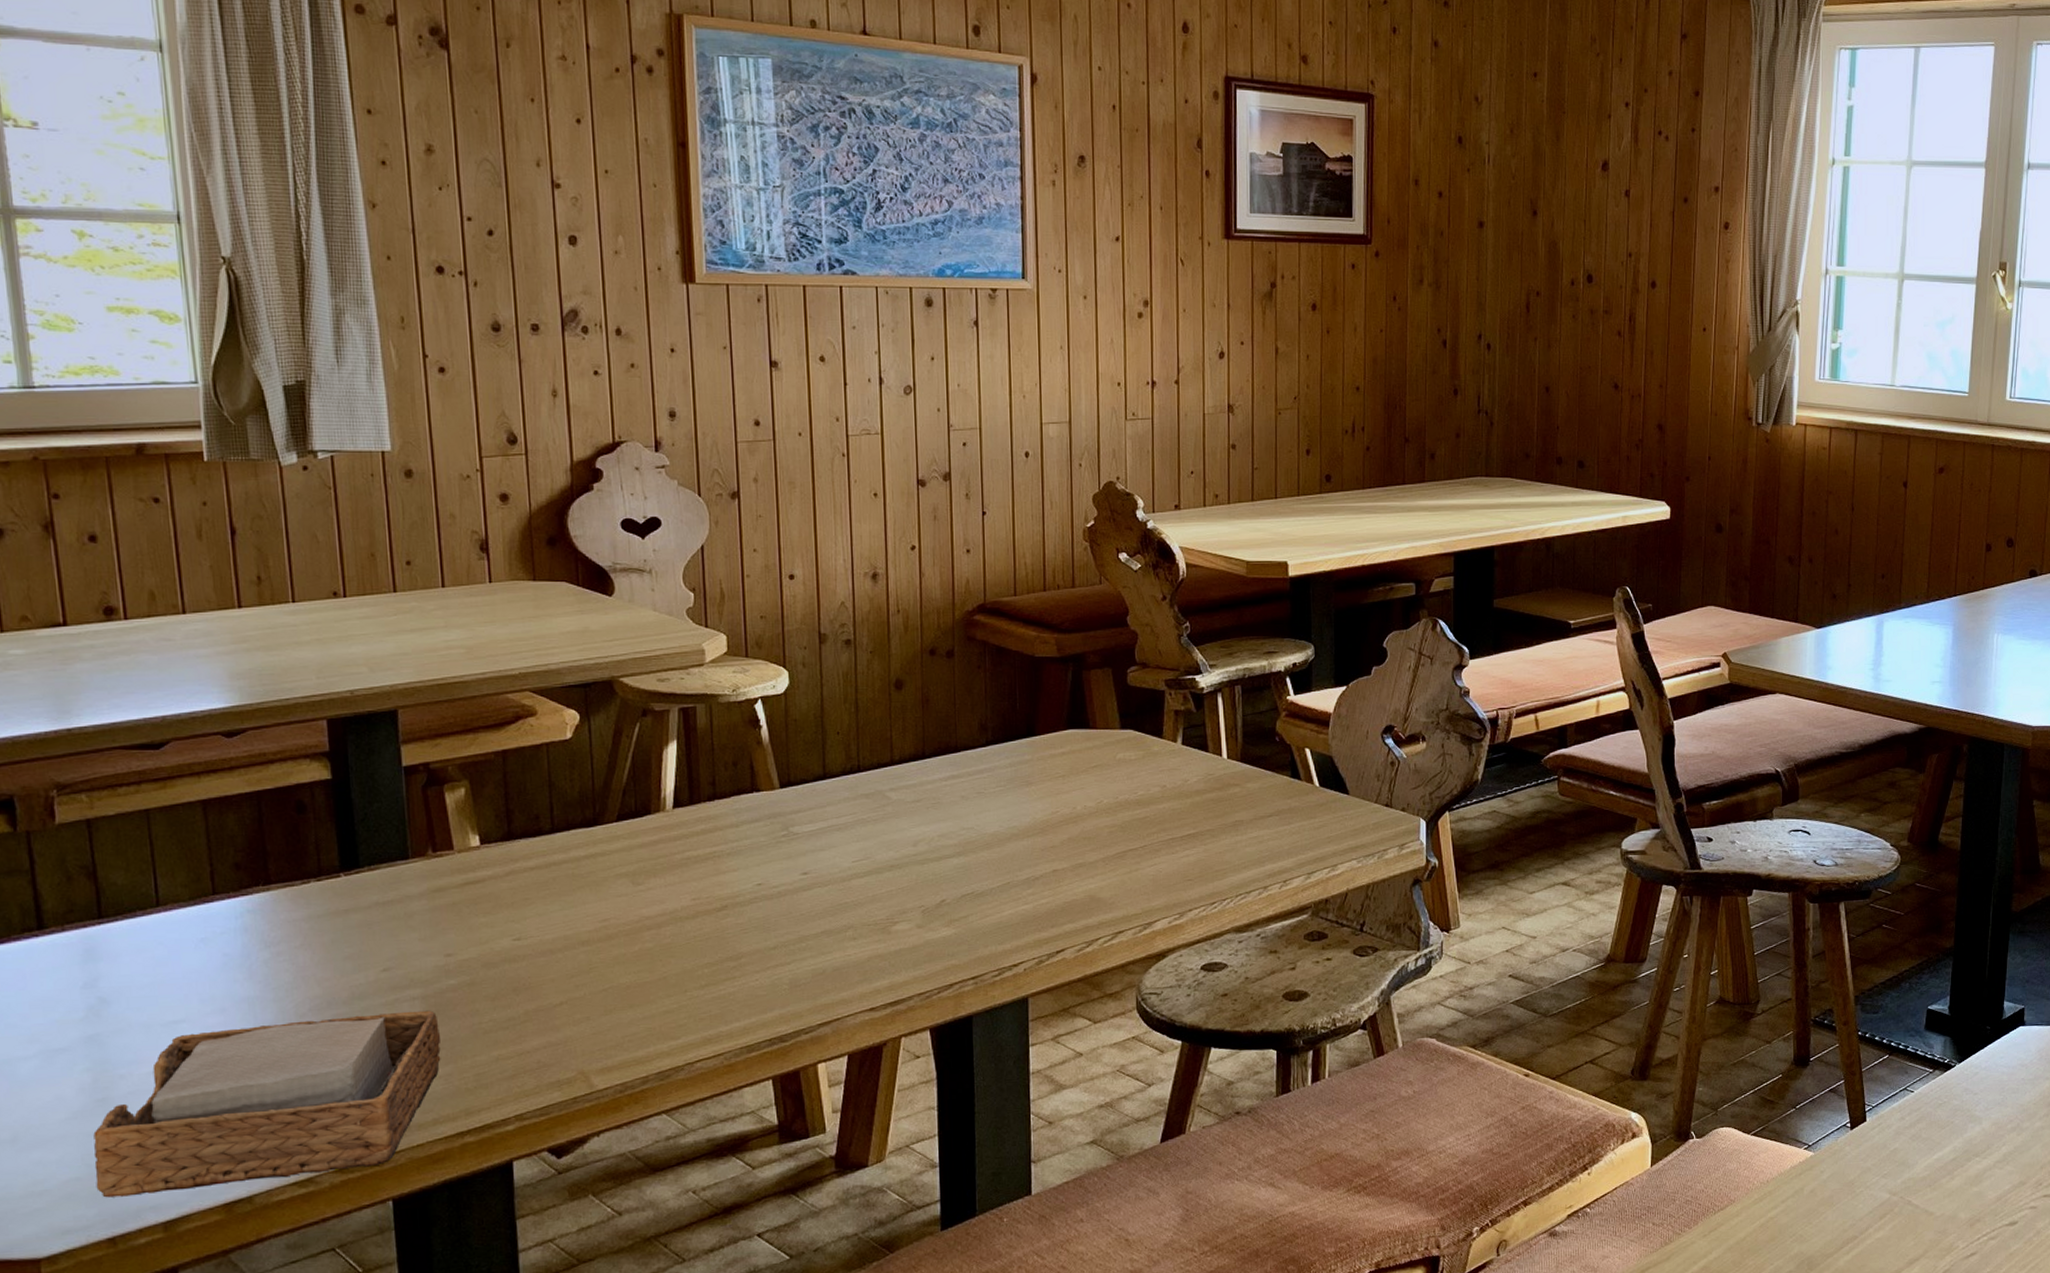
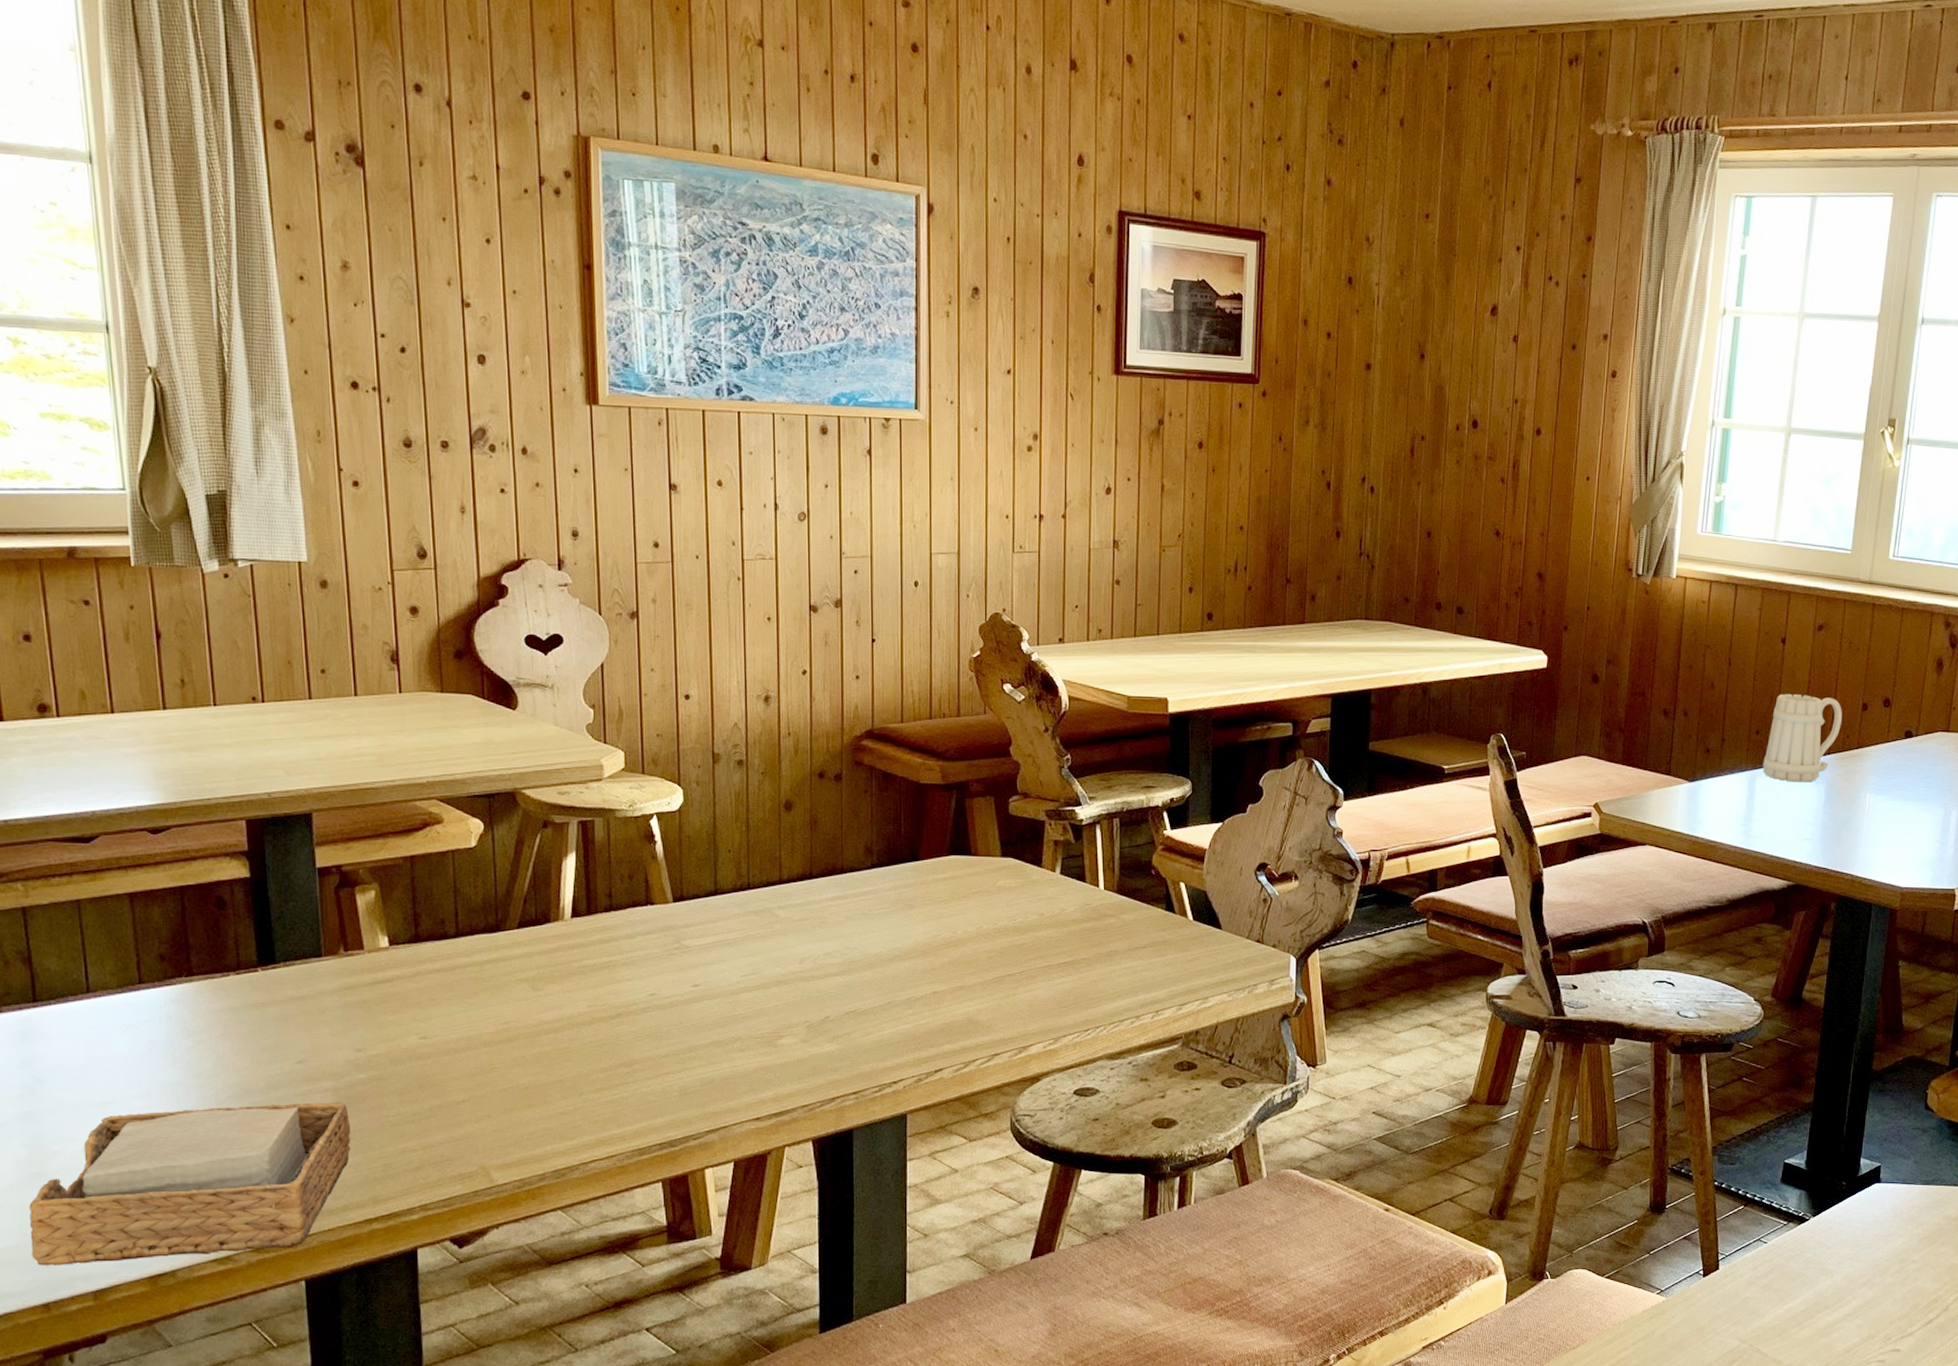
beer mug: none [1889,536,1967,625] -> present [1762,693,1843,782]

